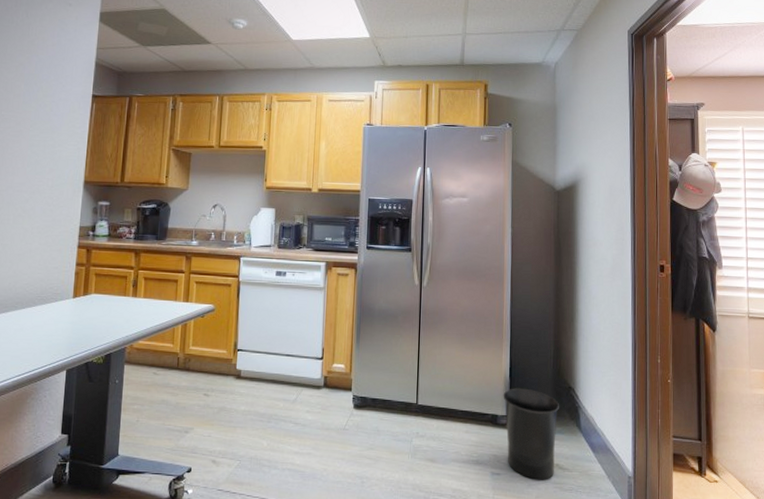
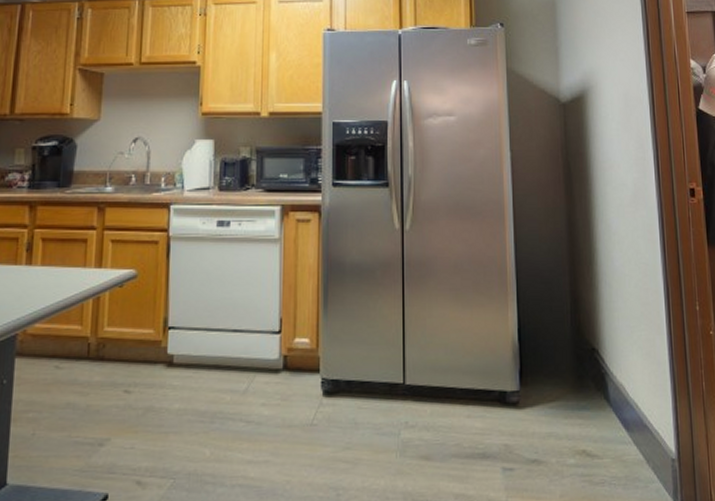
waste bin: present [503,388,559,480] -> none [511,354,582,474]

